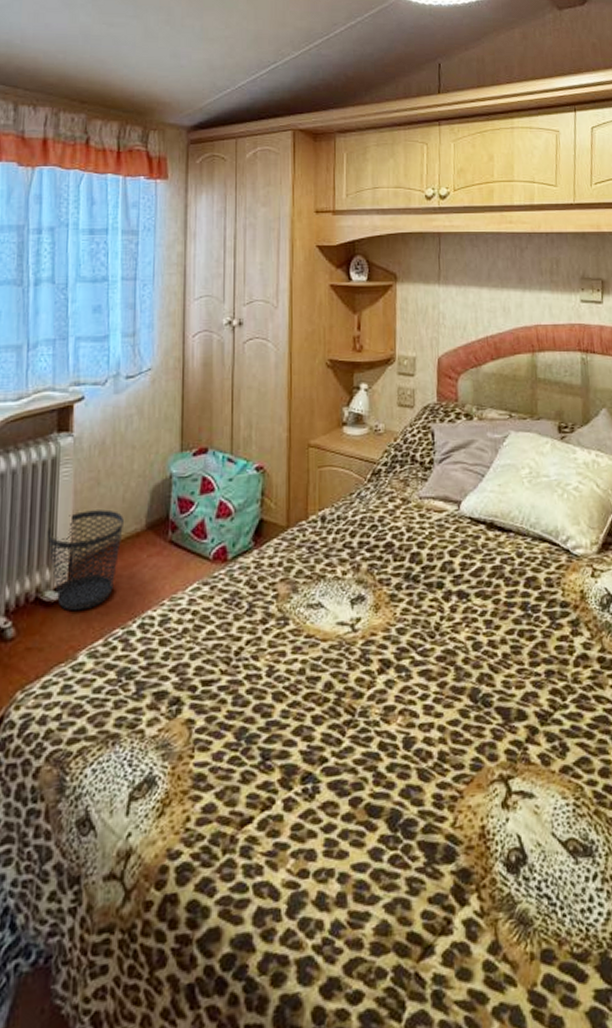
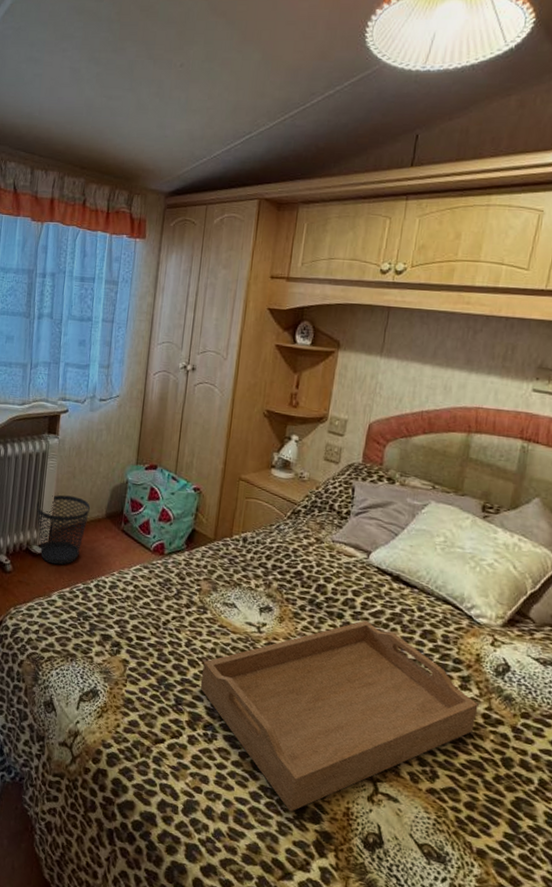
serving tray: none [291,583,593,859] -> present [200,620,479,812]

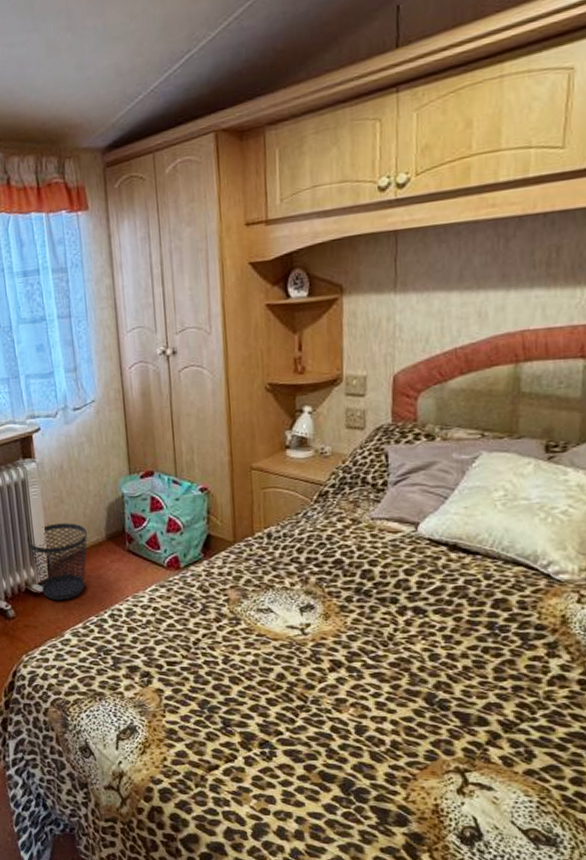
serving tray: present [200,620,479,812] -> none [247,600,572,818]

